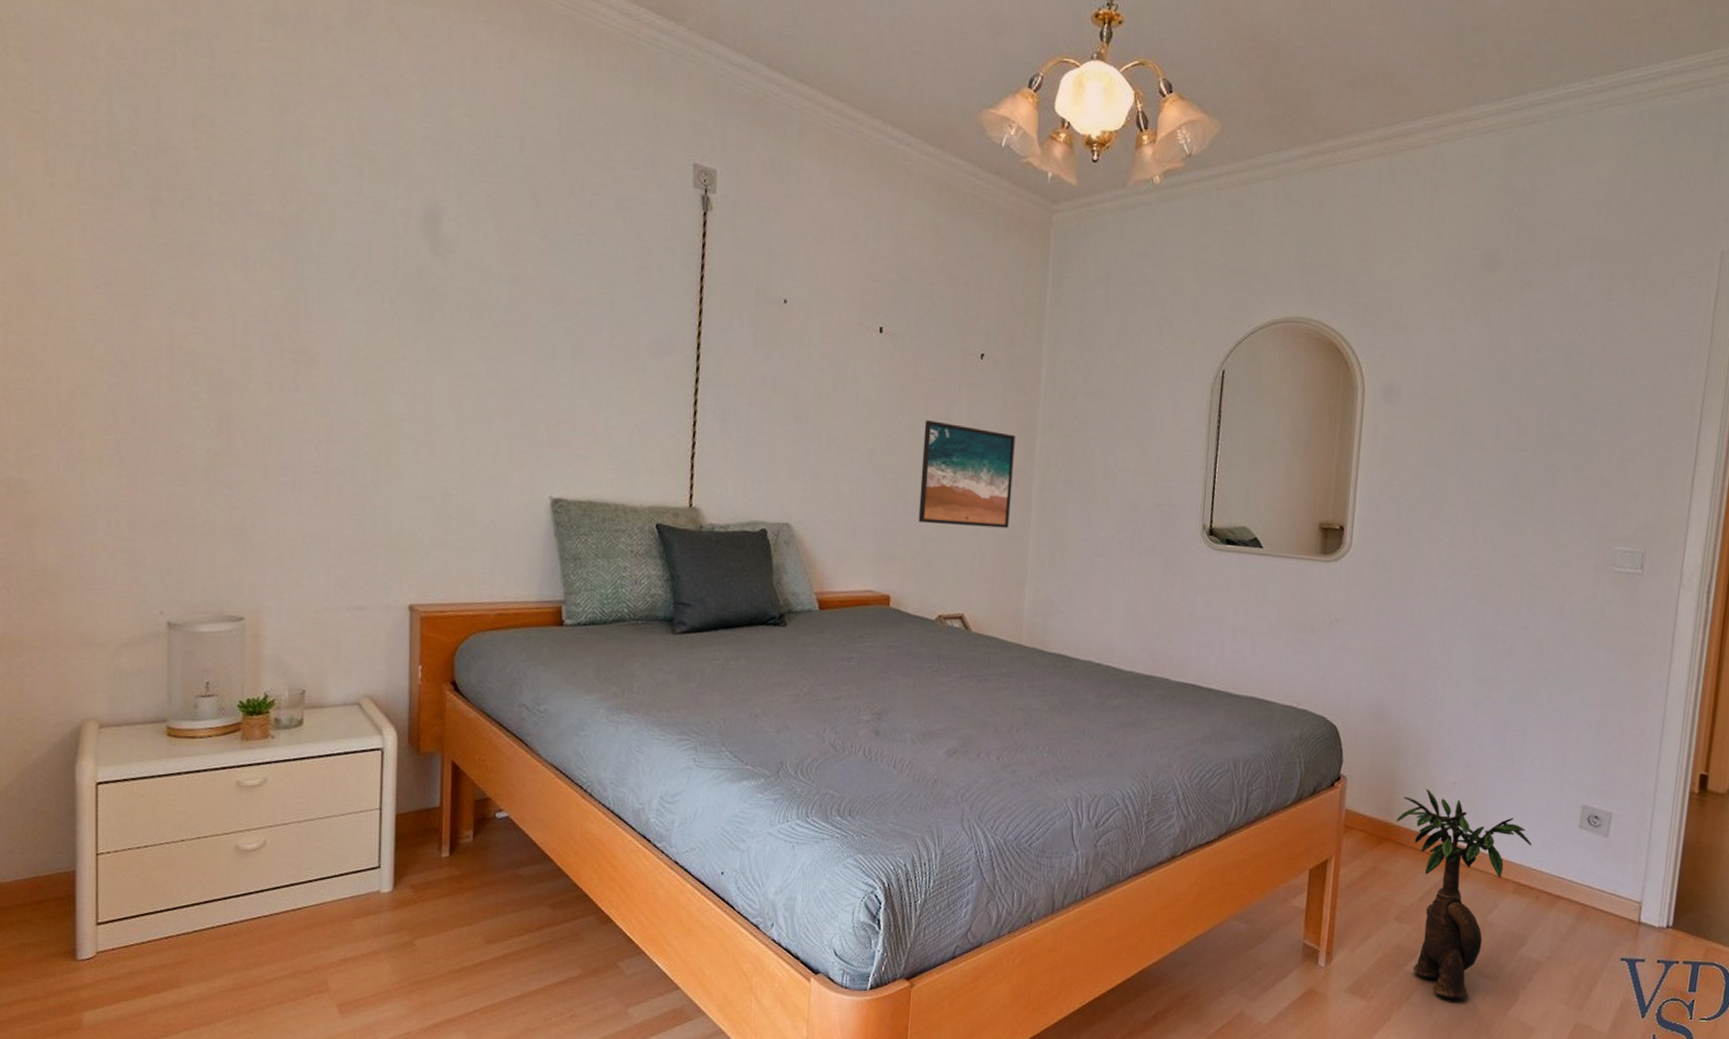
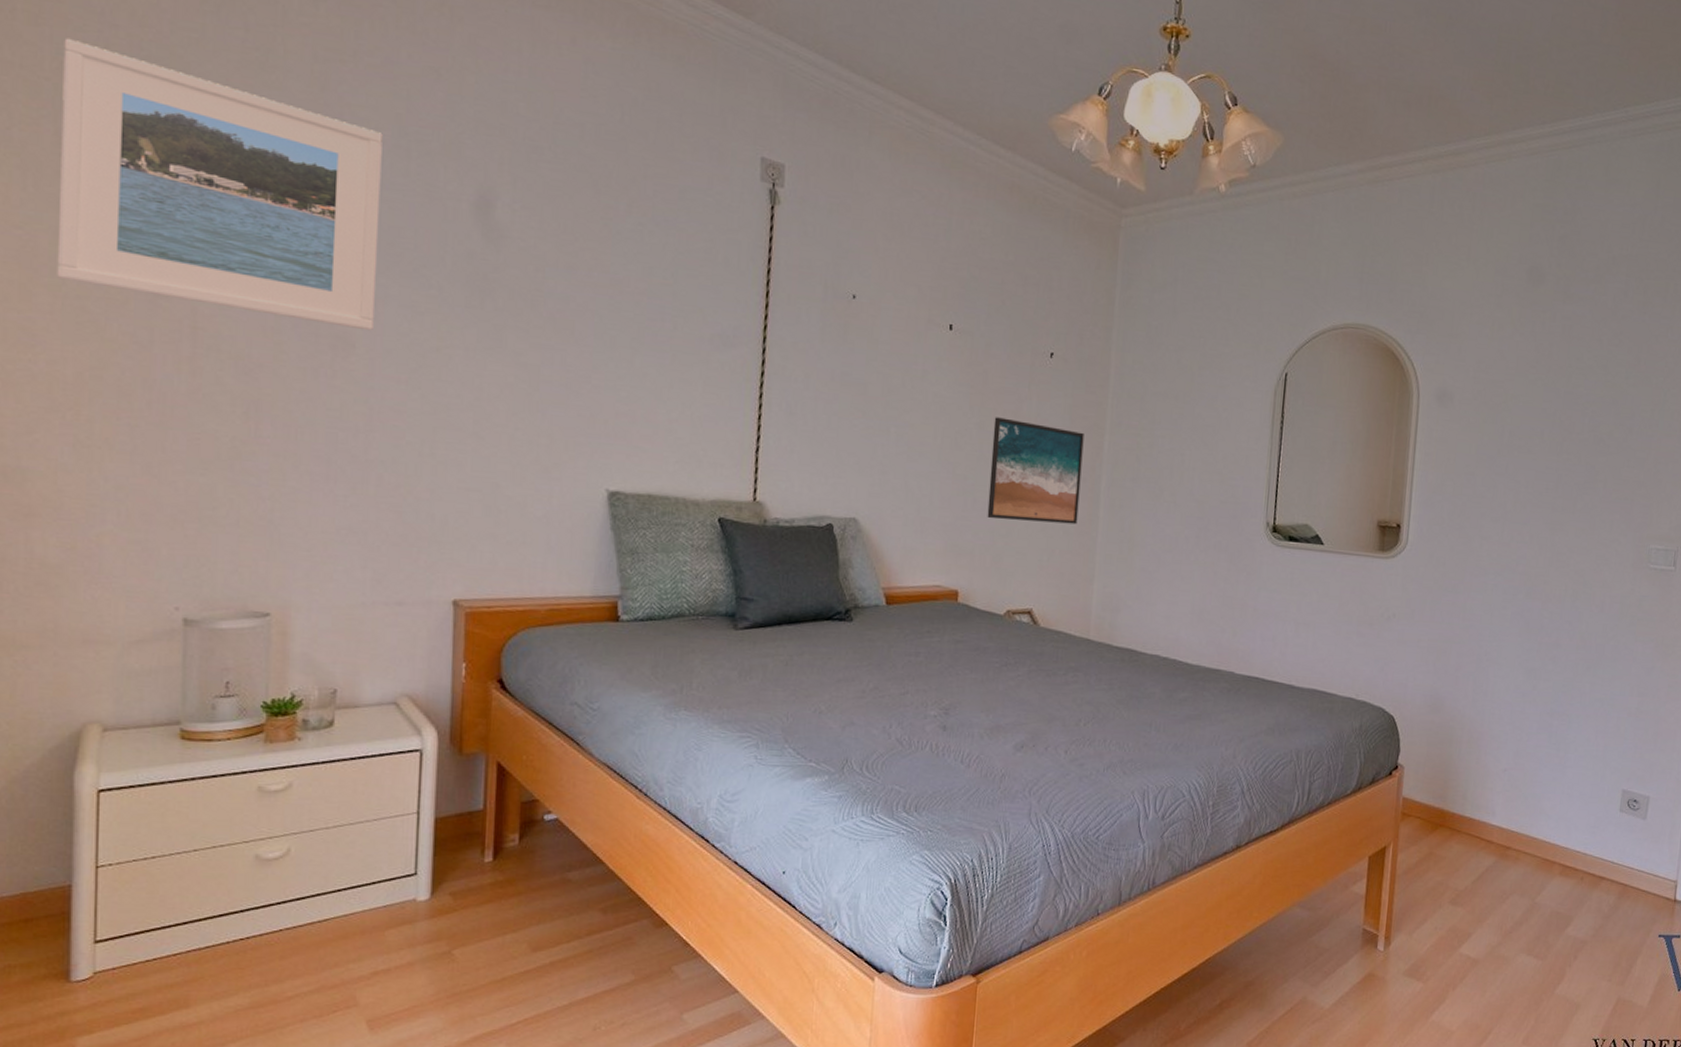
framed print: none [50,72,337,346] -> present [57,38,383,331]
decorative plant: present [1395,789,1533,1000] -> none [1450,776,1577,980]

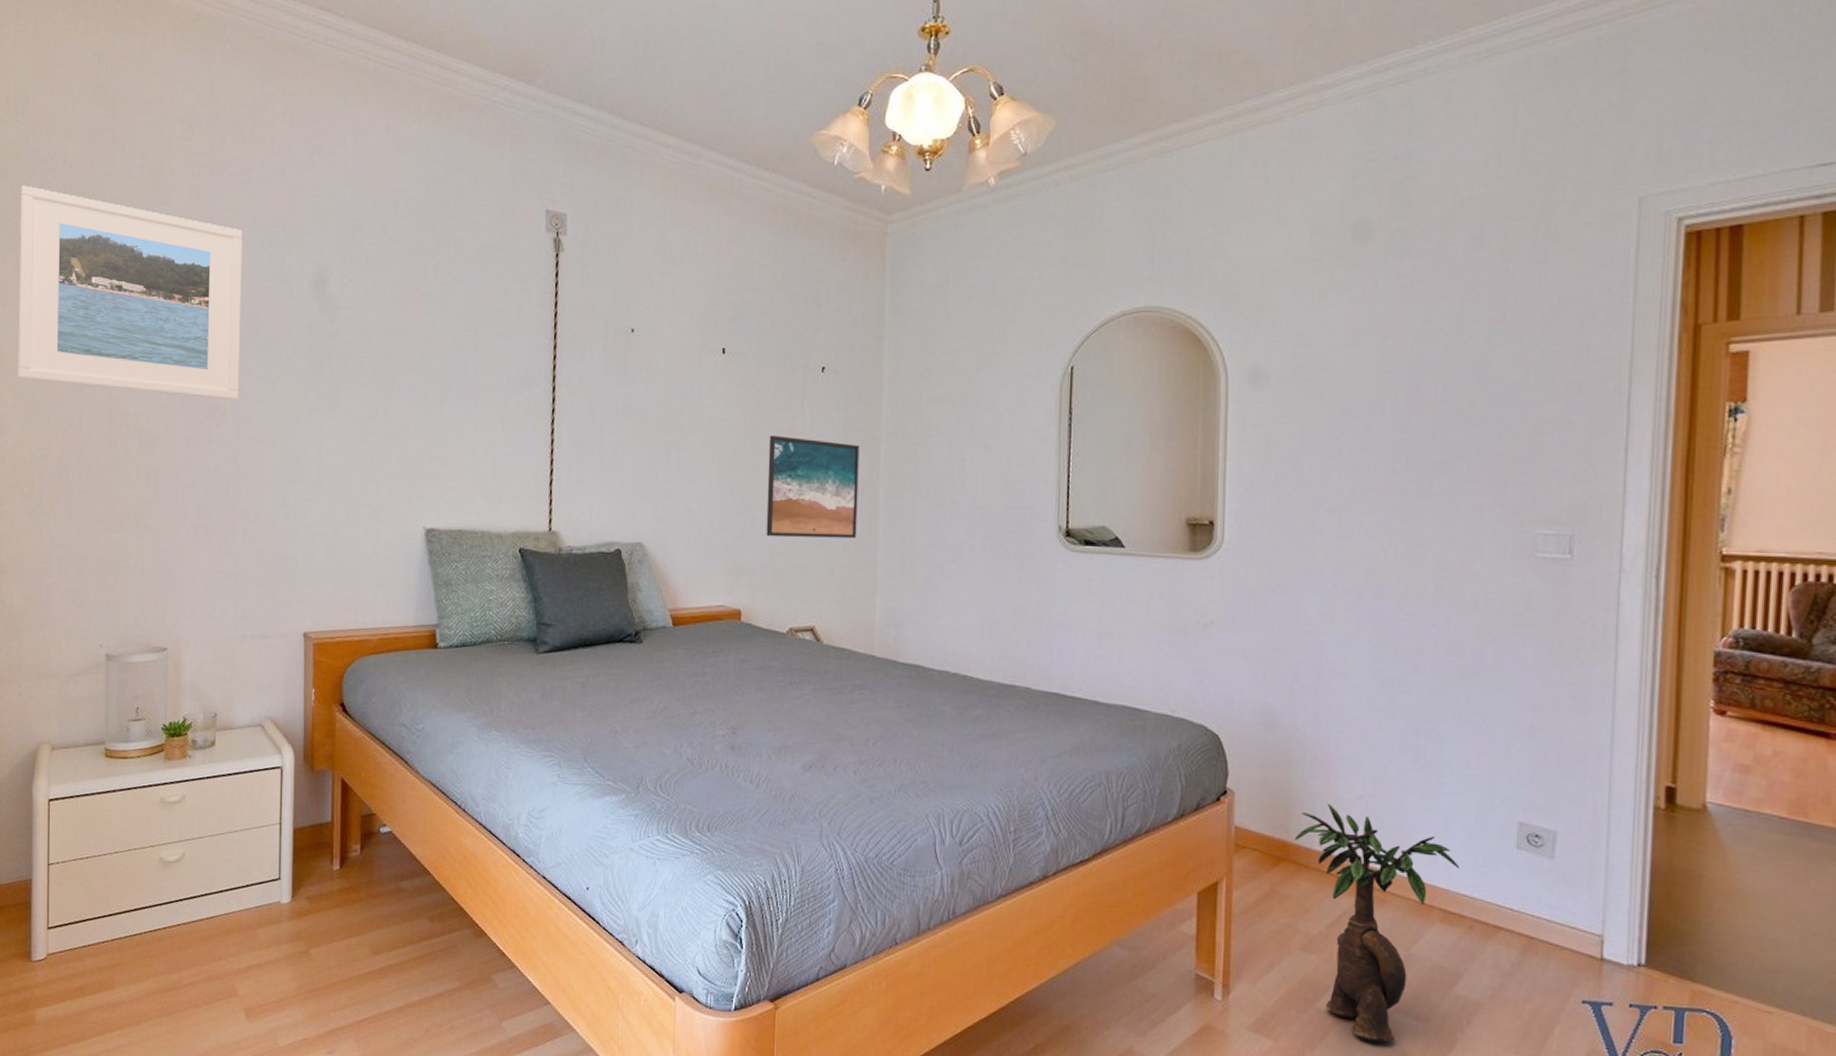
decorative plant: none [1450,776,1577,980] -> present [1294,804,1460,1043]

